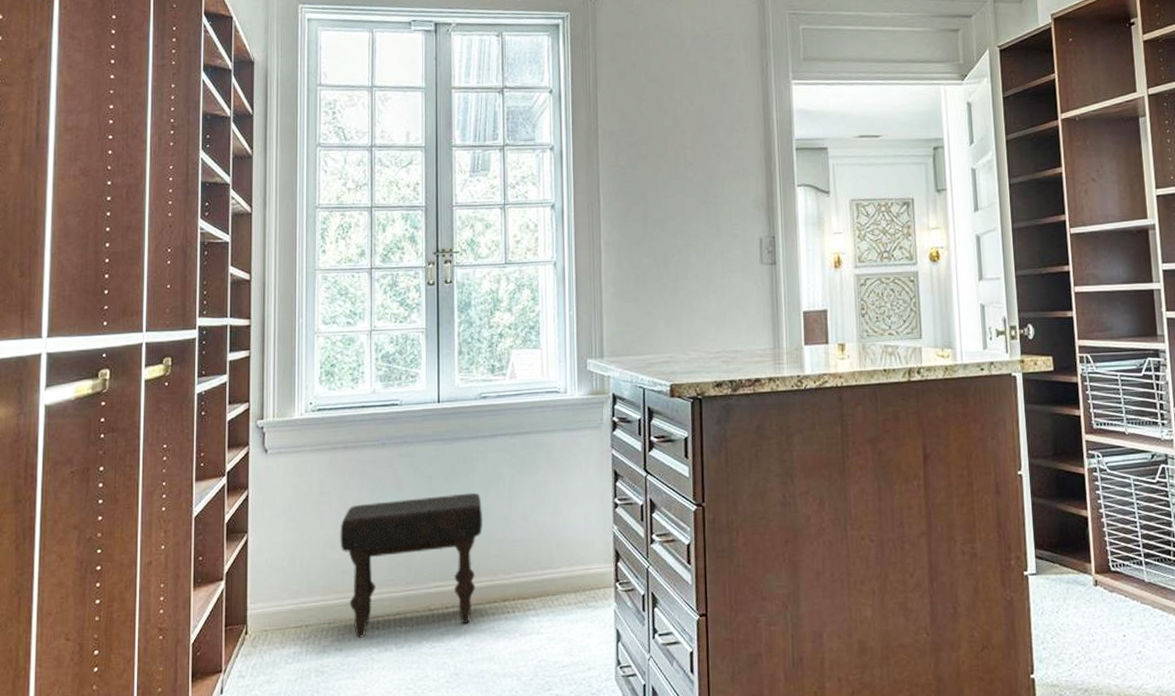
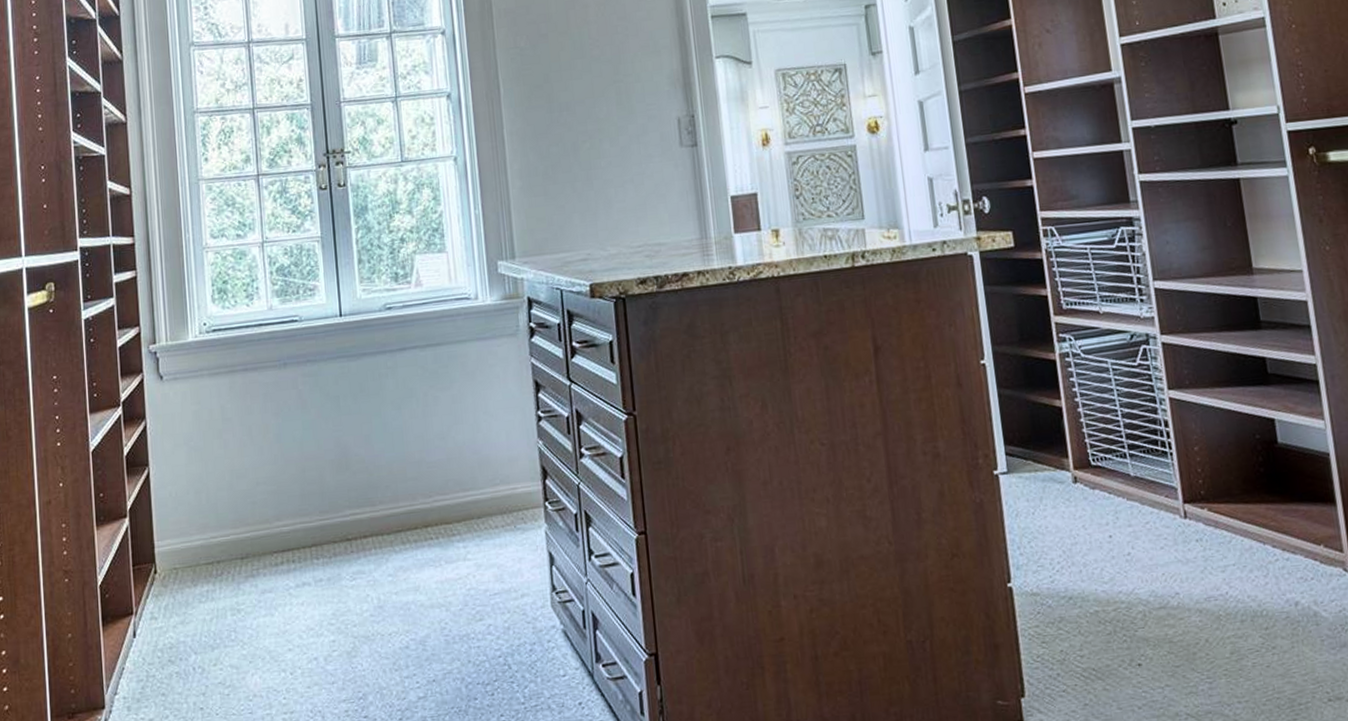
ottoman: present [340,492,482,638] -> none [245,411,397,573]

